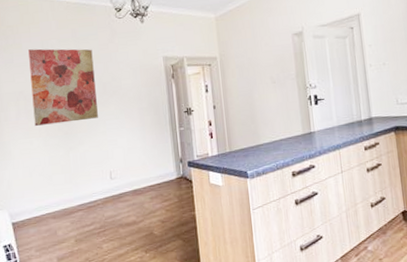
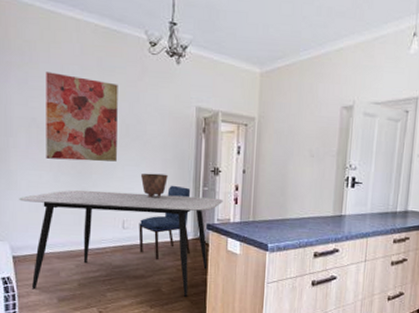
dining table: none [14,135,199,253] -> present [19,190,223,298]
ceramic pot: none [121,121,146,146] -> present [140,173,168,198]
dining chair: none [125,130,177,205] -> present [138,185,191,260]

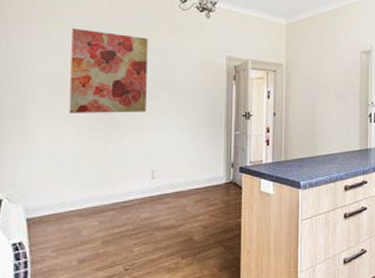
dining table: present [19,190,223,298] -> none [37,141,255,253]
dining chair: present [138,185,191,260] -> none [169,131,224,208]
ceramic pot: present [140,173,168,198] -> none [170,121,199,145]

